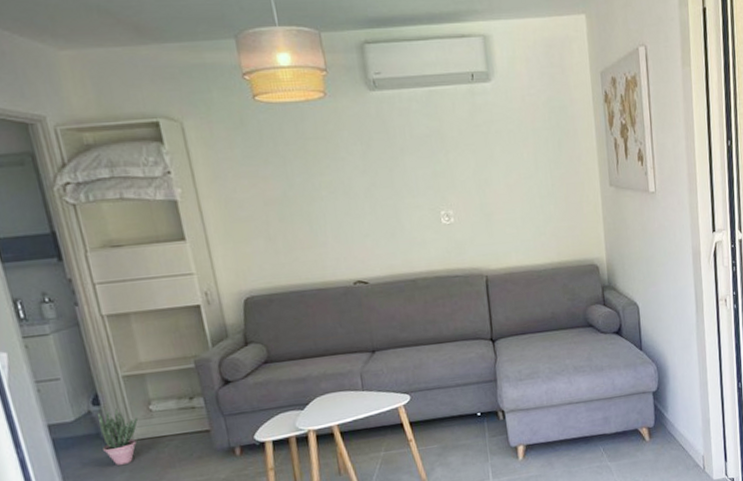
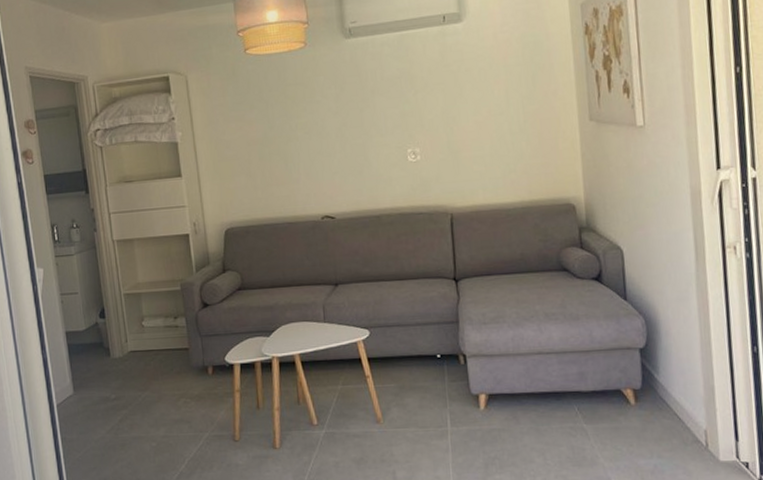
potted plant: present [98,409,139,466] -> none [103,322,133,374]

